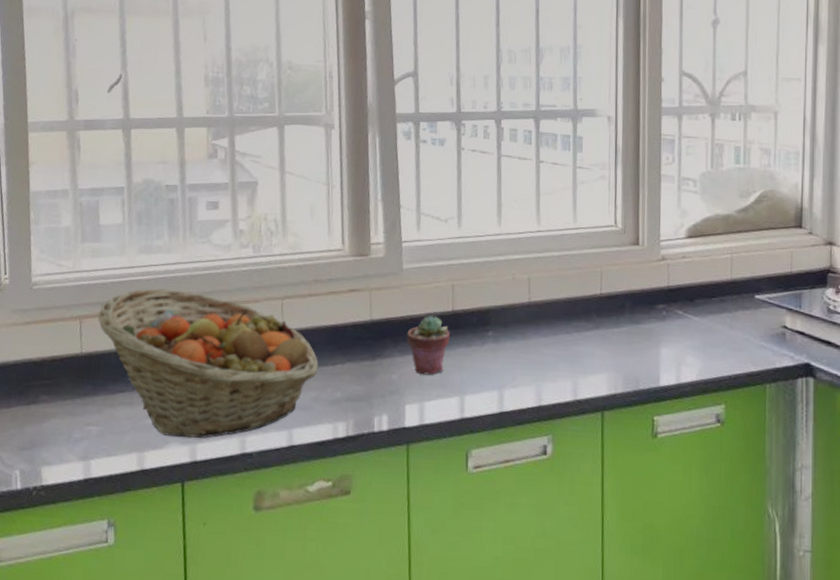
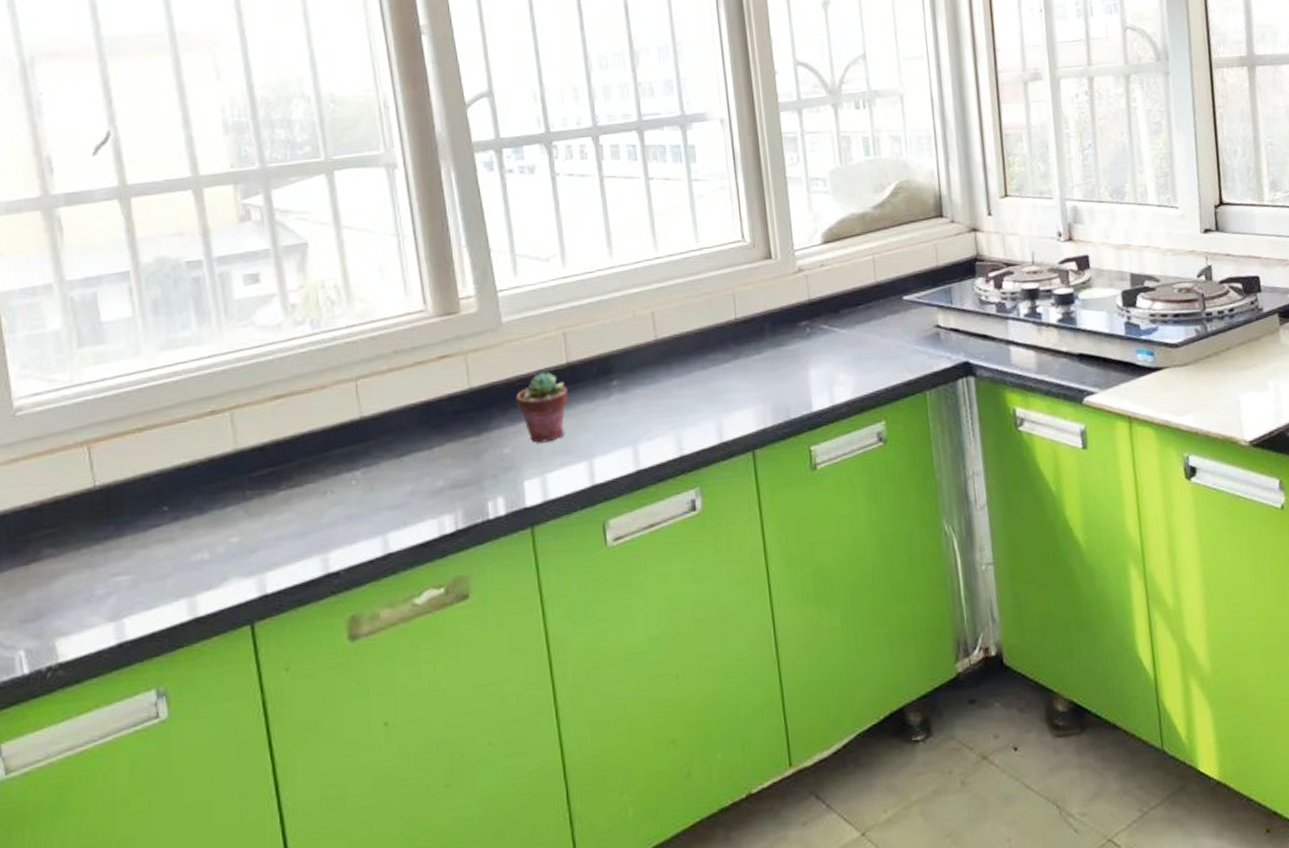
fruit basket: present [97,288,319,439] -> none [112,387,411,571]

